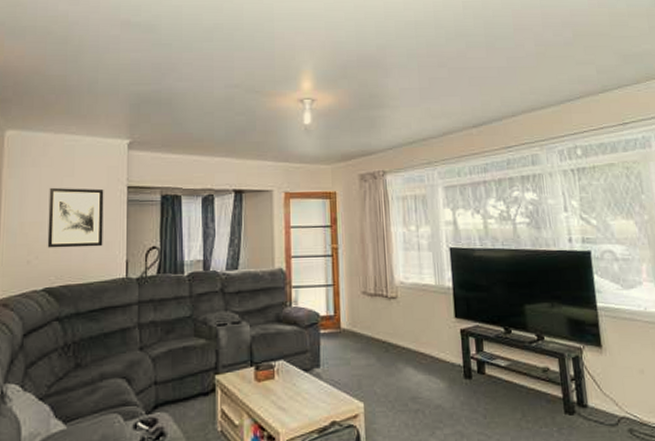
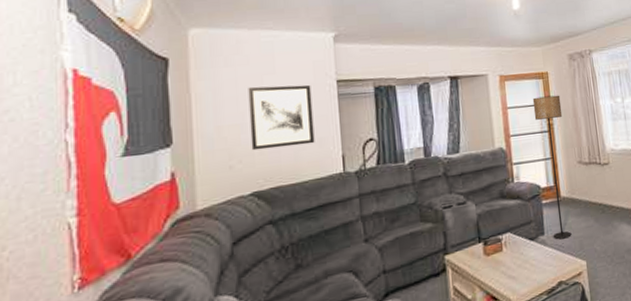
floor lamp: none [317,217,350,375] -> present [532,95,572,240]

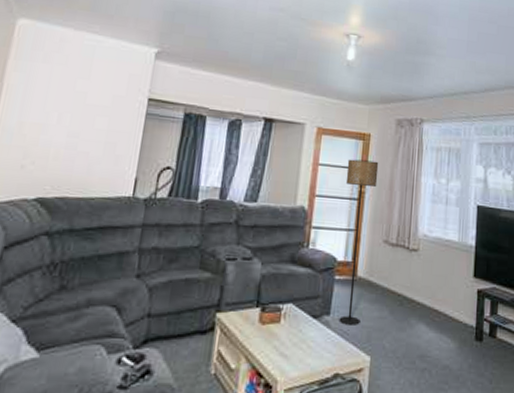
wall art: present [248,84,315,151] -> none [47,87,122,160]

